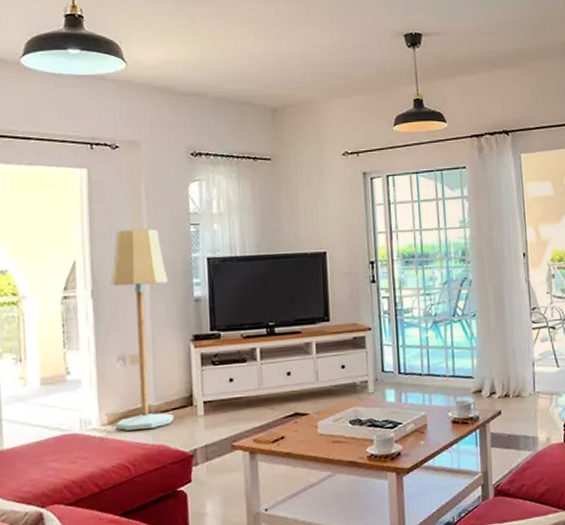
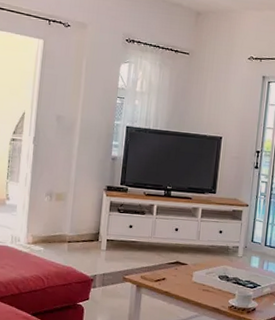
floor lamp: present [110,229,174,431] -> none [37,93,94,253]

